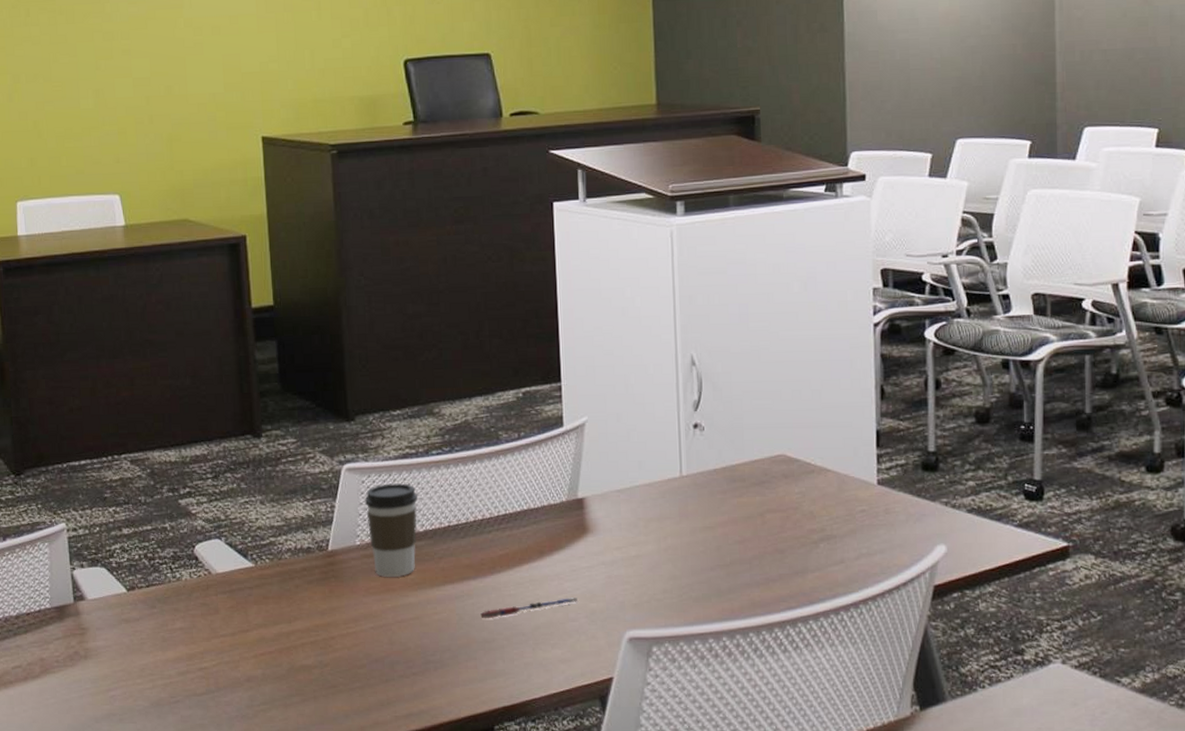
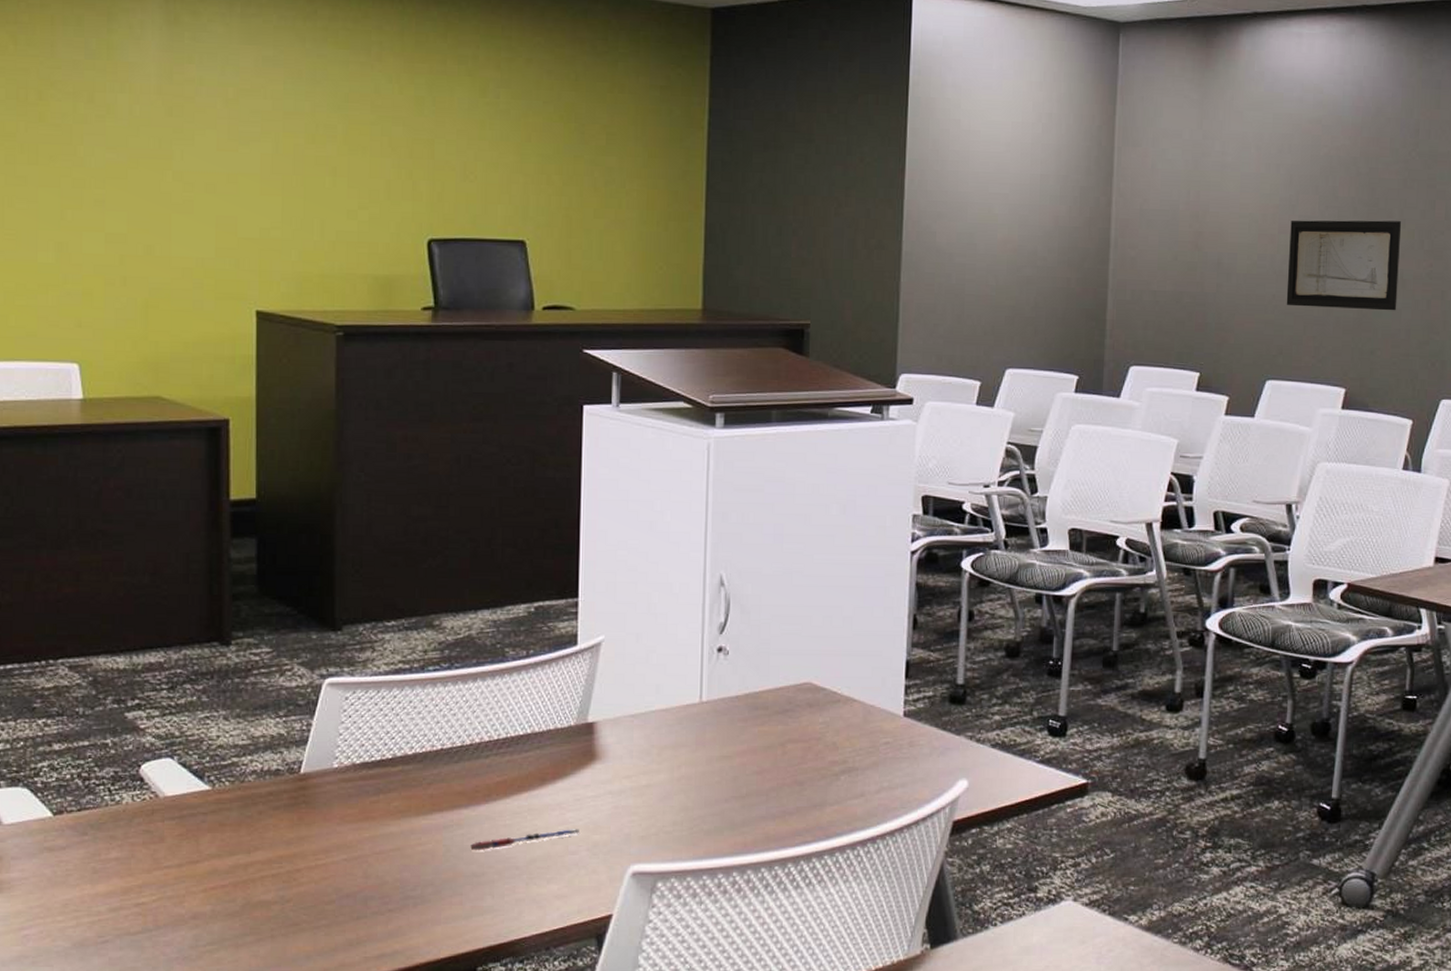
coffee cup: present [364,483,417,577] -> none [346,701,408,804]

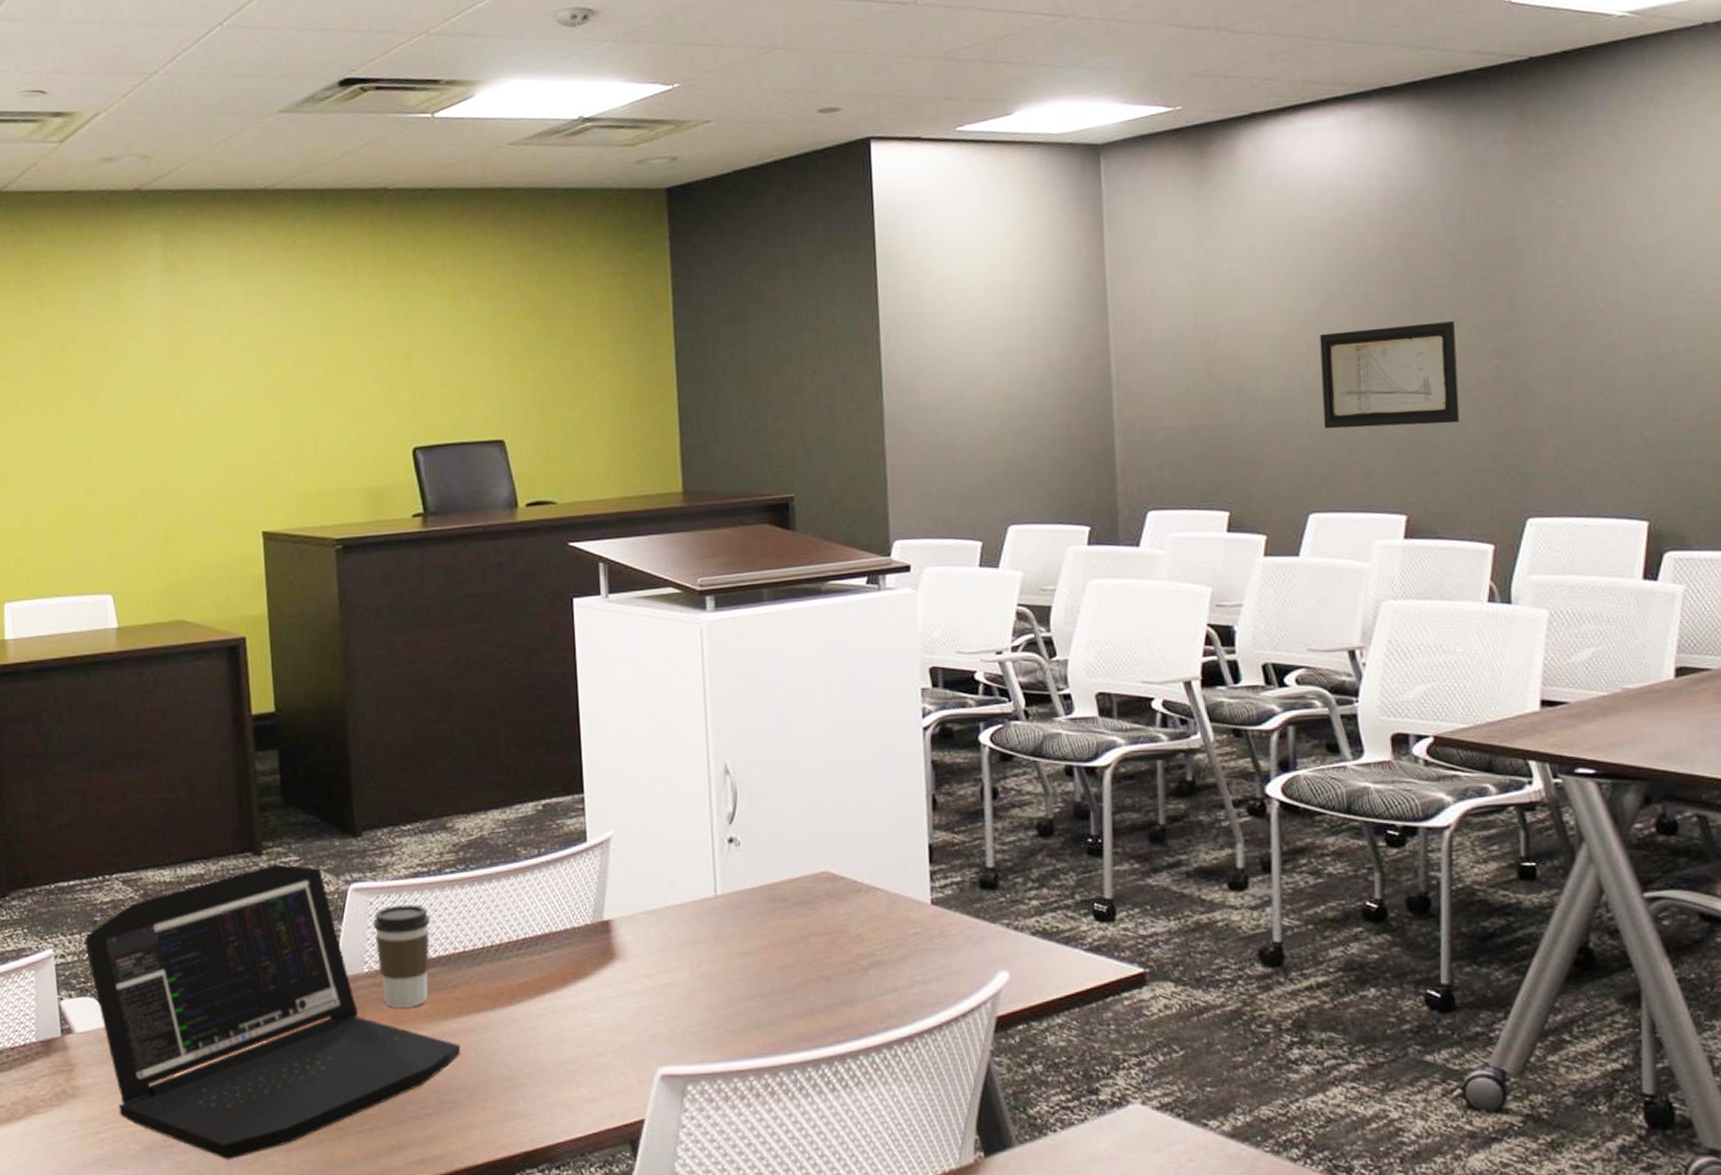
laptop: none [19,655,431,956] -> present [83,864,461,1160]
coffee cup: none [346,701,408,804] -> present [372,905,430,1007]
pen: present [470,829,579,851] -> none [499,1030,605,1054]

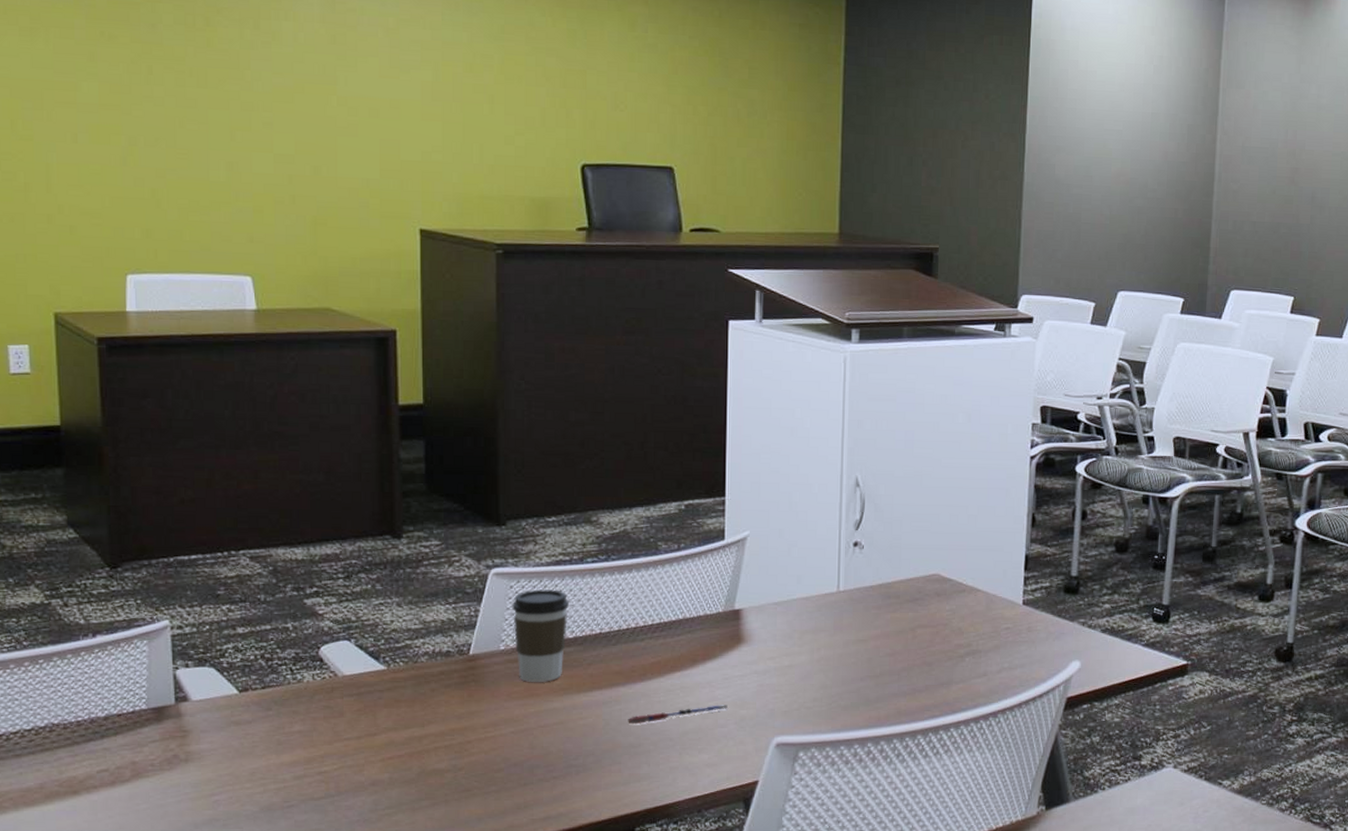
laptop: present [83,864,461,1160] -> none [204,547,591,819]
pen: none [499,1030,605,1054] -> present [628,705,728,725]

